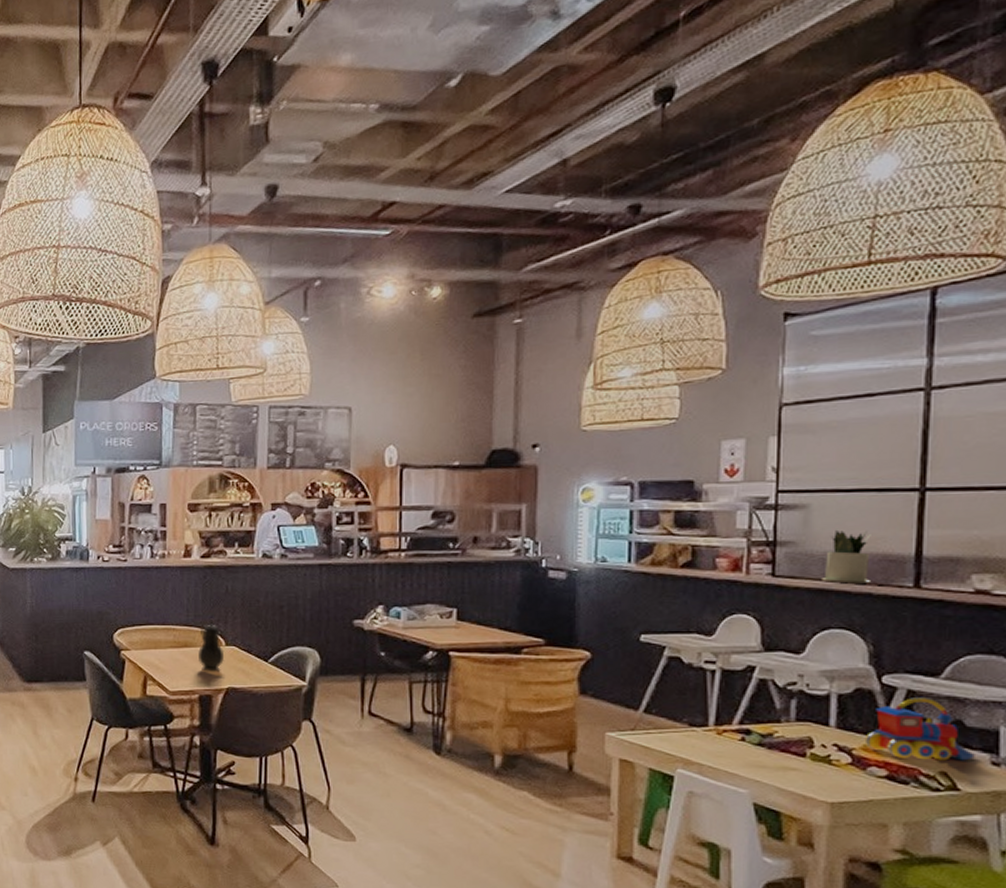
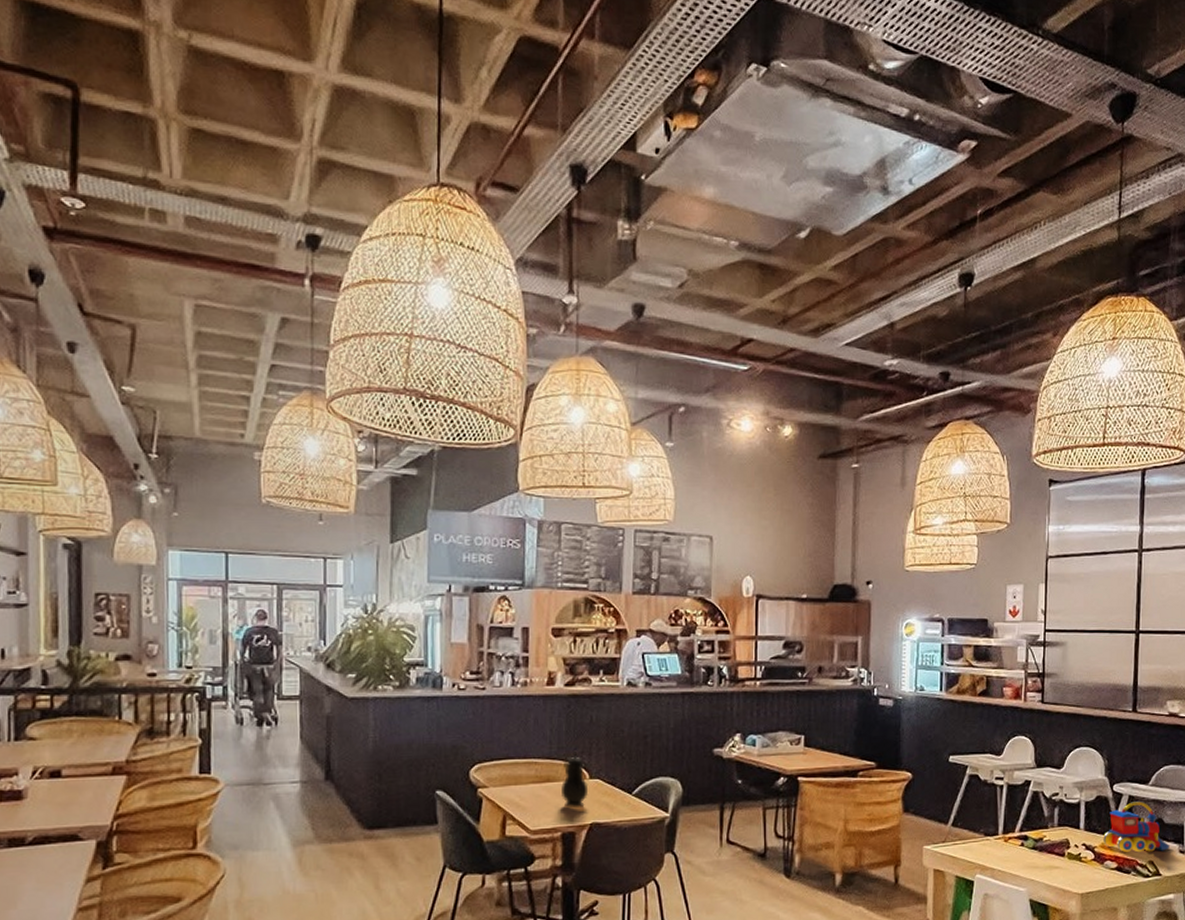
planter: present [822,529,872,585] -> none [1074,663,1107,710]

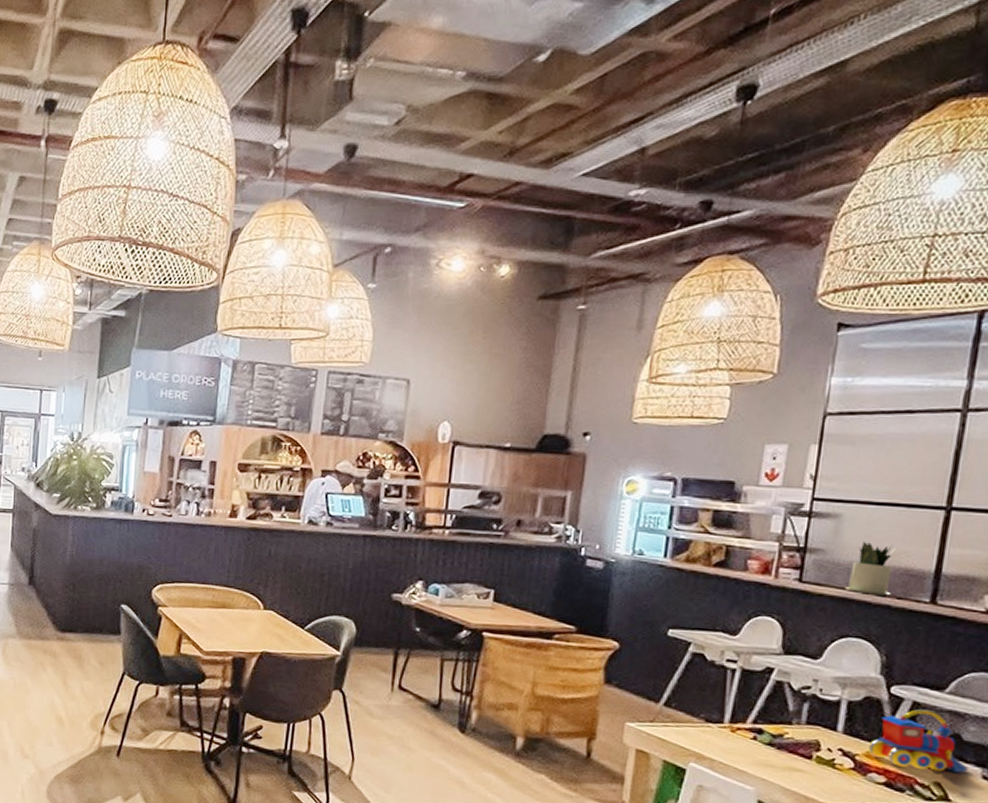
coffeepot: present [561,750,589,808] -> none [235,581,262,635]
planter: none [1074,663,1107,710] -> present [845,540,896,597]

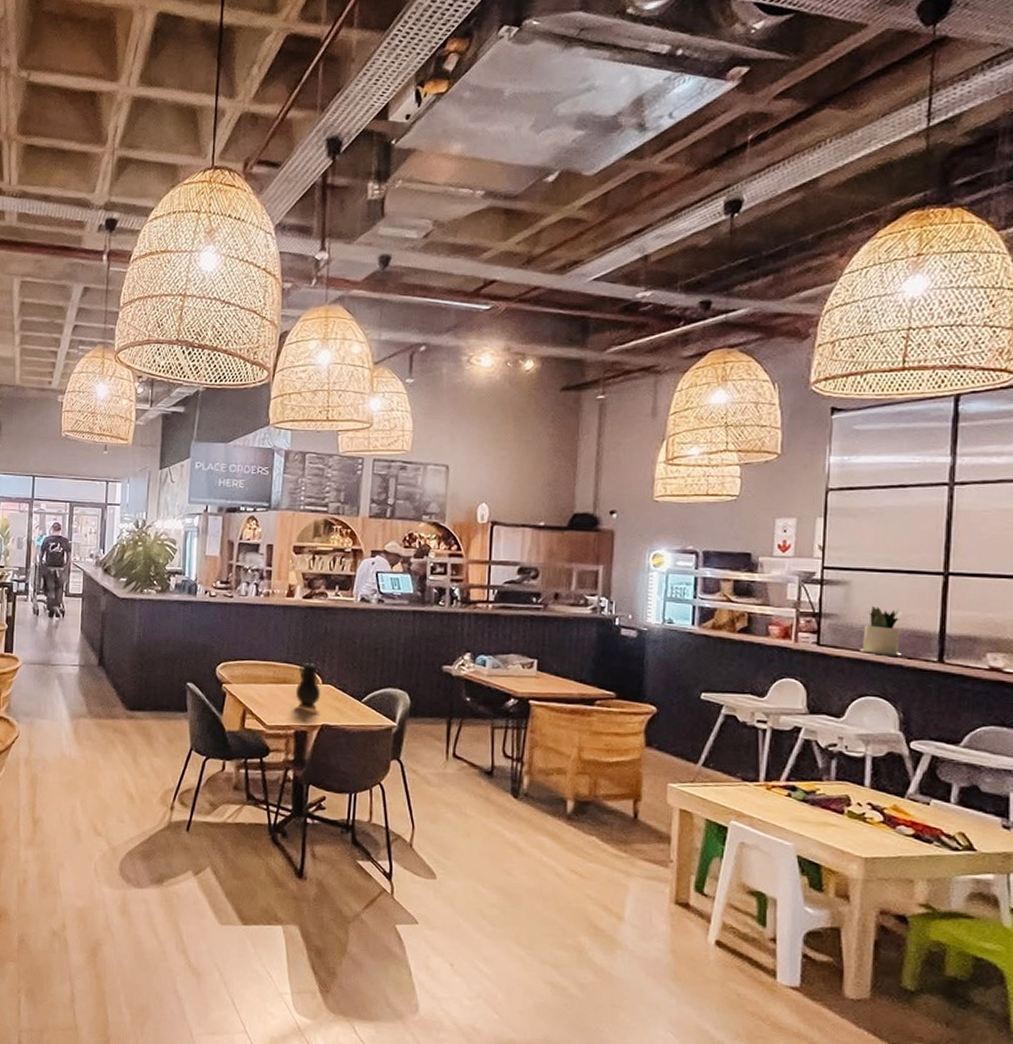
coffeepot: none [235,581,262,635] -> present [296,657,321,709]
toy train: present [867,708,968,773] -> none [894,762,989,824]

